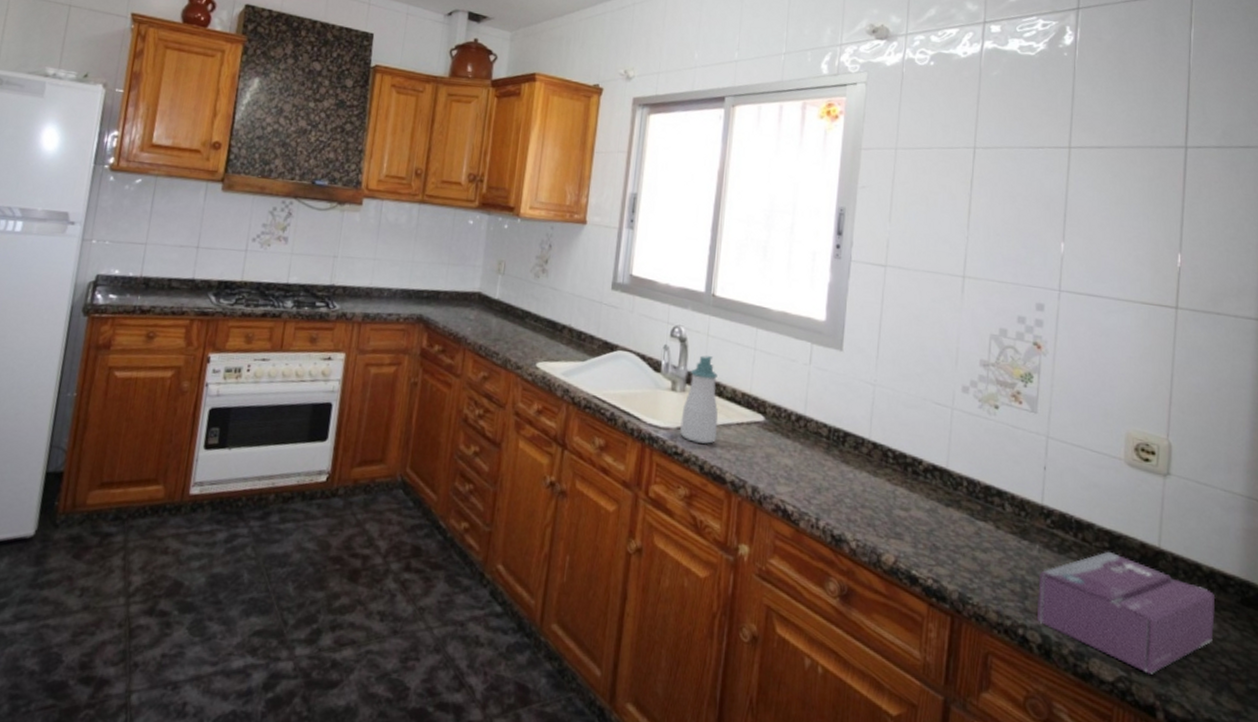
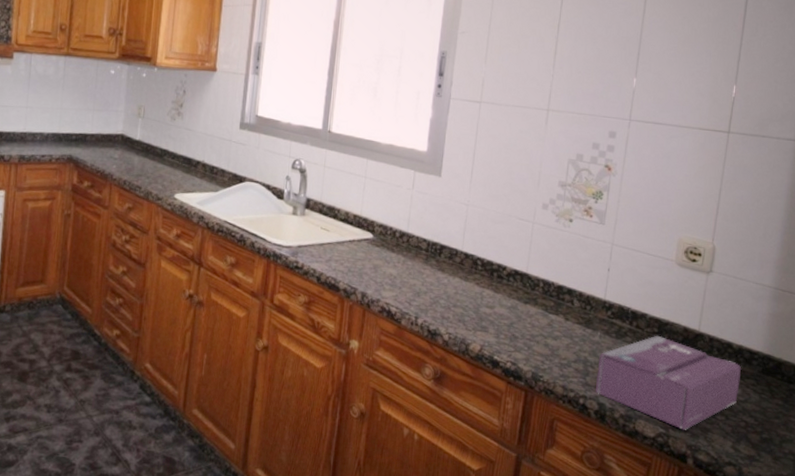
soap bottle: present [679,355,718,444] -> none [299,184,333,259]

